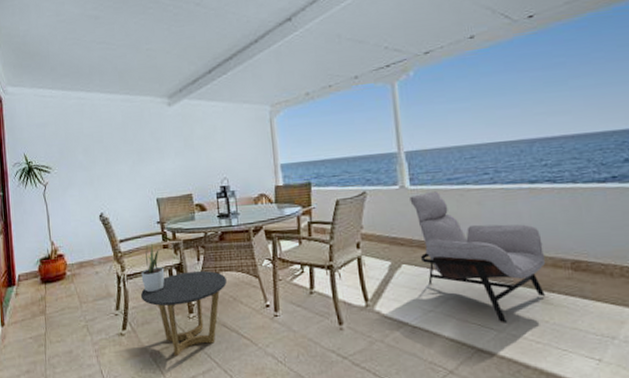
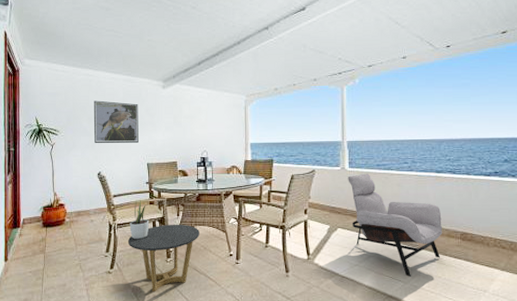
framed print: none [88,127,145,180] -> present [93,100,139,144]

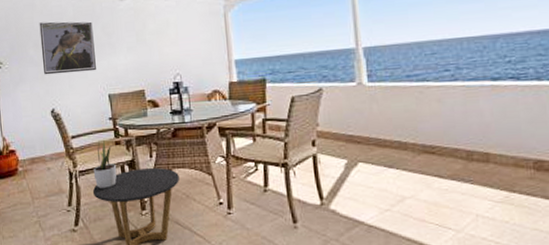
lounge chair: present [348,174,443,277] -> none [367,88,508,223]

